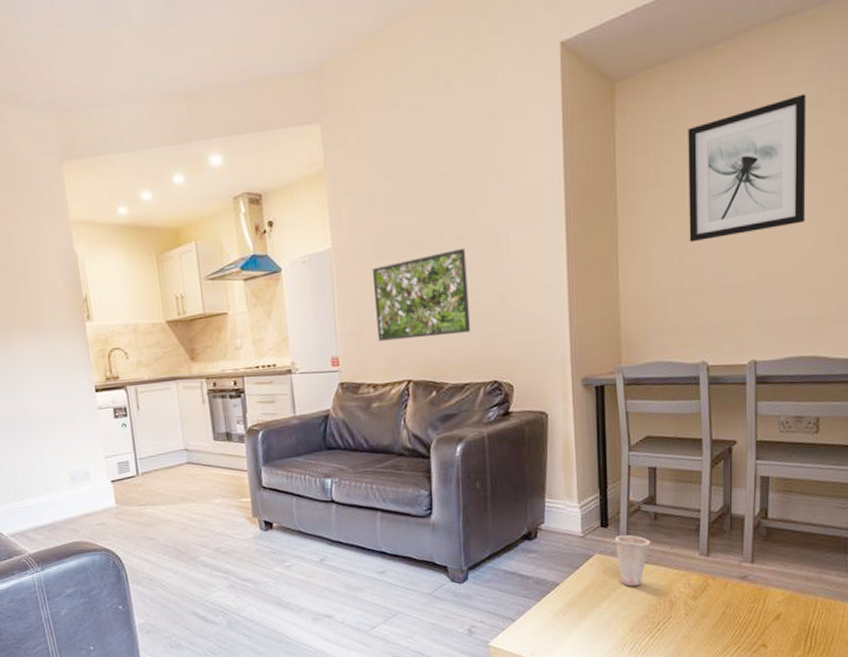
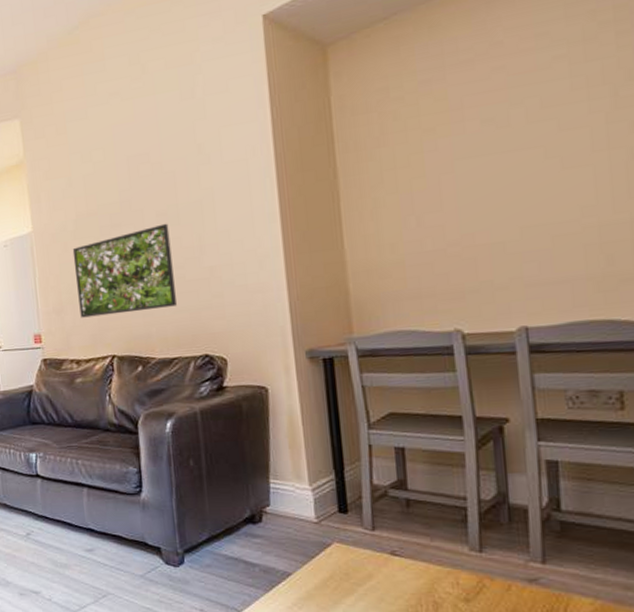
cup: present [615,535,651,586] -> none [357,522,404,582]
wall art: present [688,93,806,243] -> none [418,30,581,201]

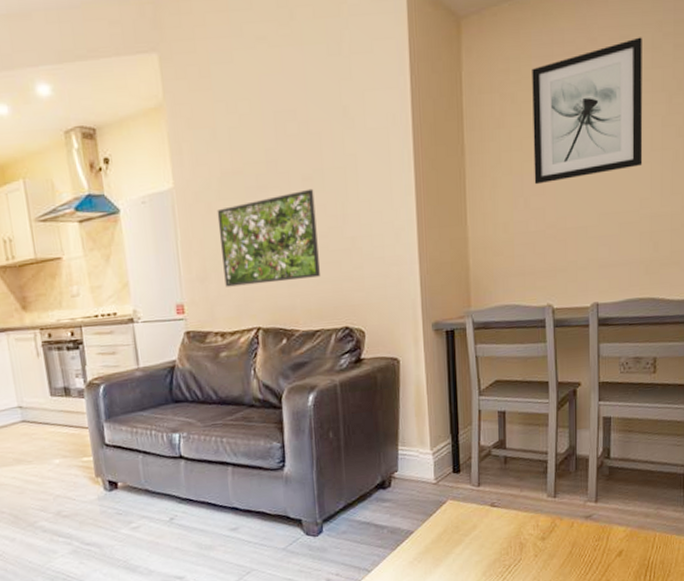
wall art: none [418,30,581,201] -> present [532,37,643,185]

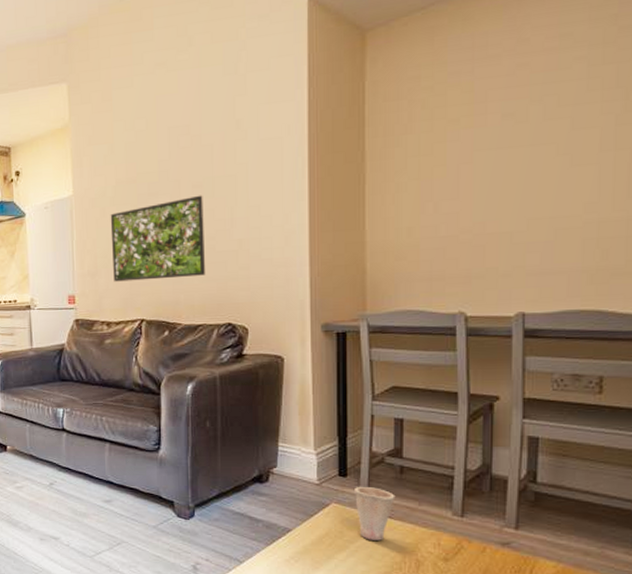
cup: none [467,480,501,531] -> present [355,486,395,541]
wall art: present [532,37,643,185] -> none [446,33,590,189]

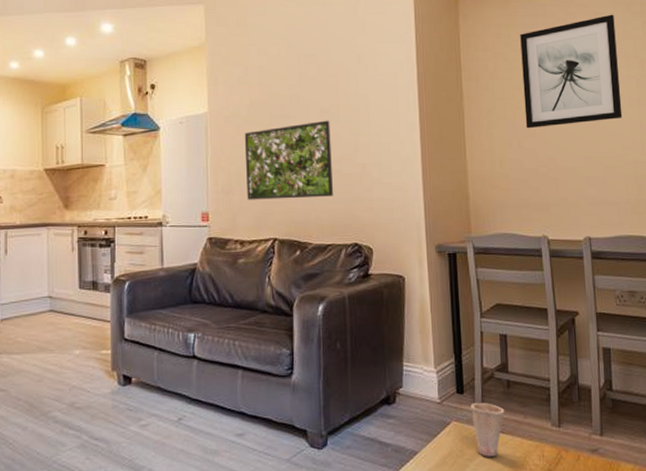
wall art: none [446,33,590,189] -> present [520,14,623,129]

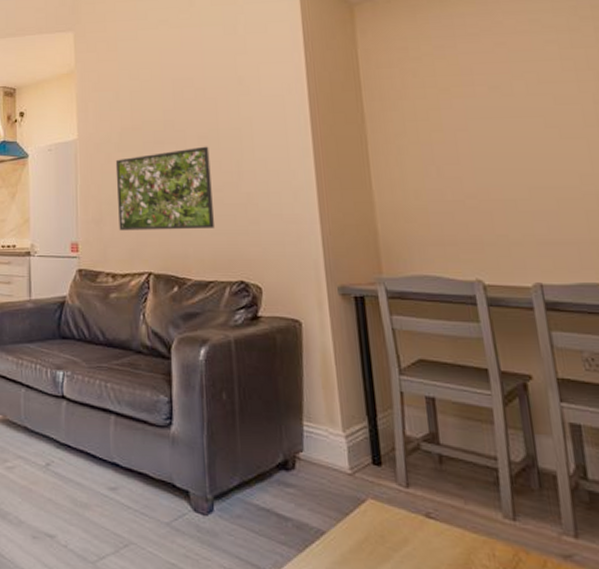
cup: present [471,402,505,457] -> none [392,478,438,549]
wall art: present [520,14,623,129] -> none [433,20,577,154]

